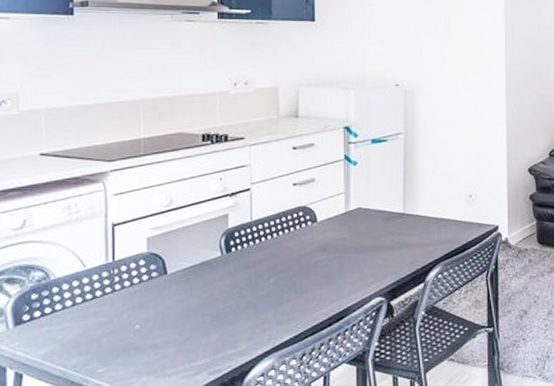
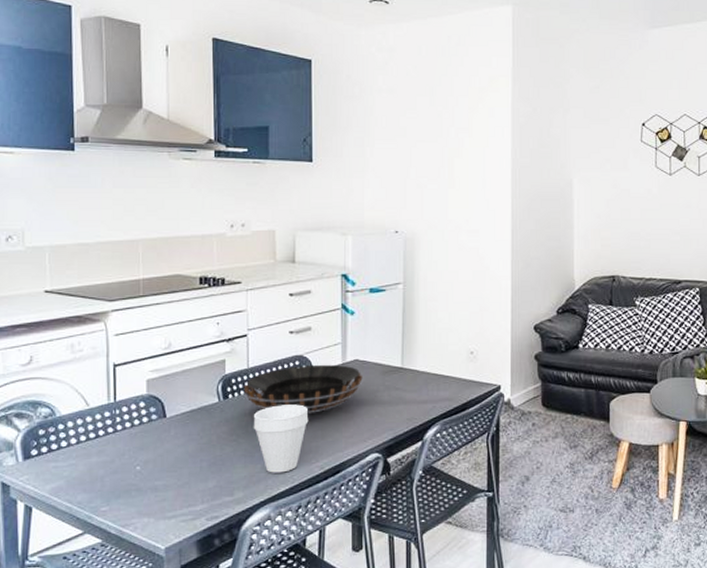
decorative bowl: none [247,213,366,264] -> present [243,364,363,415]
cup: none [256,254,313,323] -> present [253,404,309,473]

